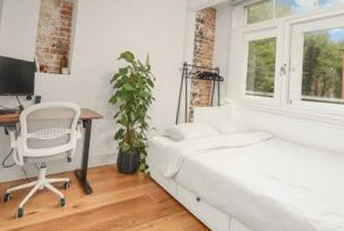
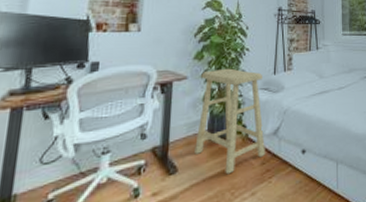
stool: none [106,113,165,205] -> present [194,68,266,175]

